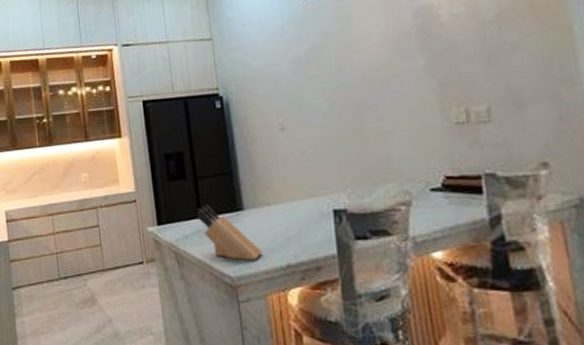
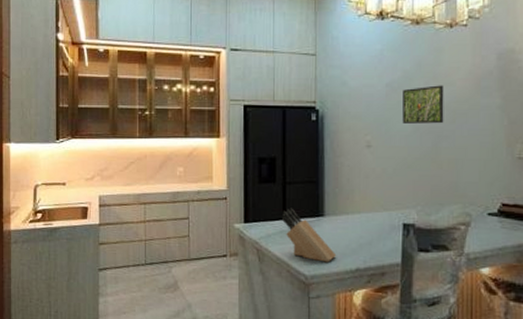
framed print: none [312,54,363,100] -> present [402,85,444,124]

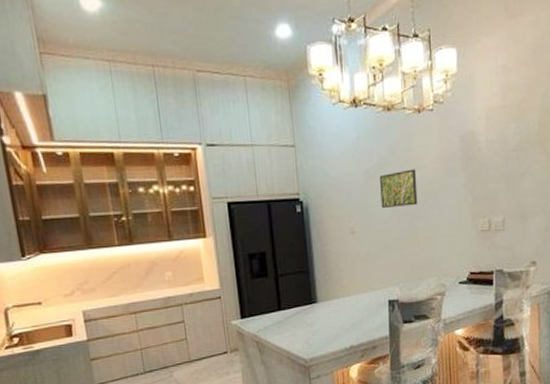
knife block: present [281,208,337,263] -> none [276,299,332,345]

